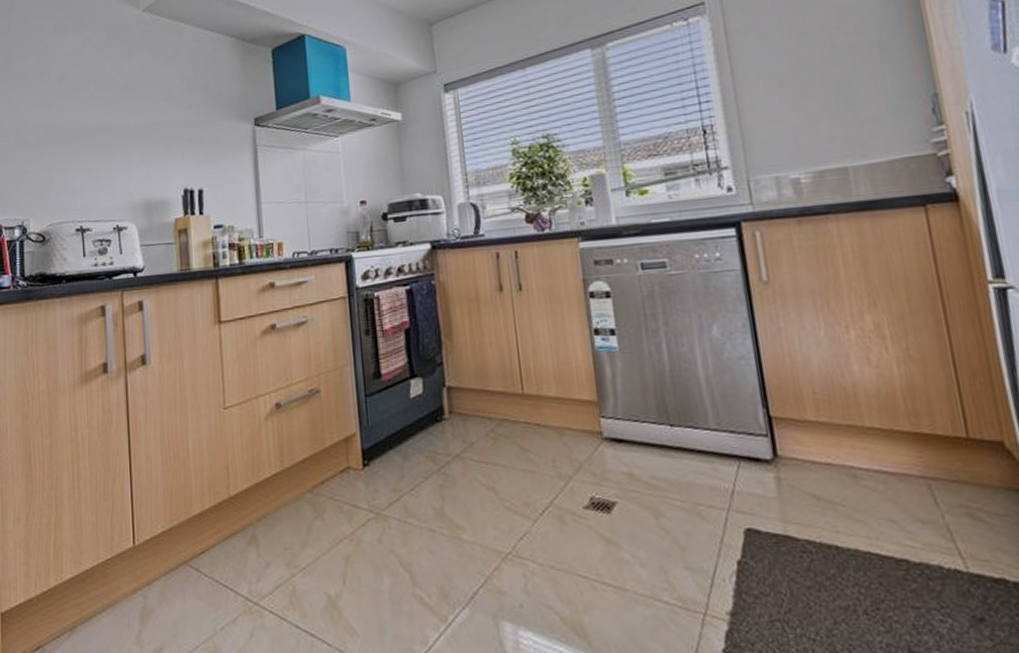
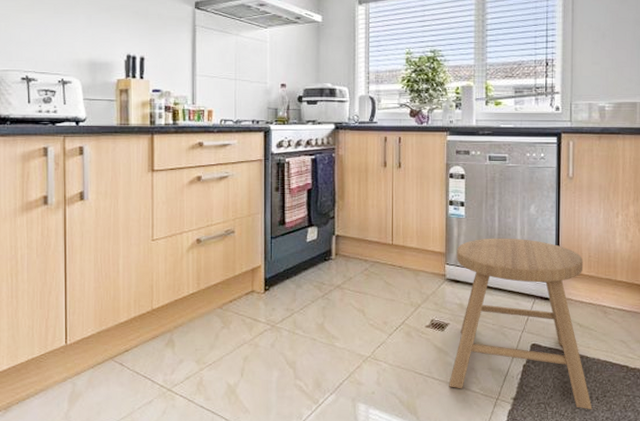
stool: none [613,374,861,630] -> present [449,238,593,409]

